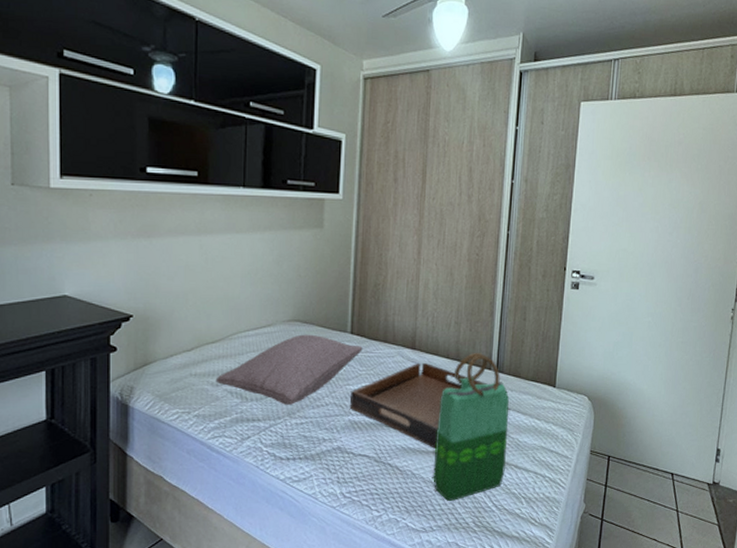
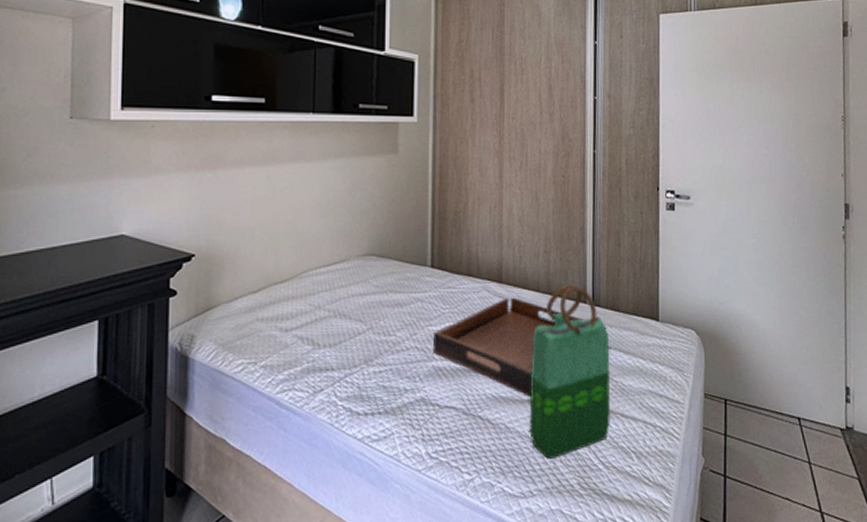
pillow: present [215,334,363,405] -> none [284,269,445,351]

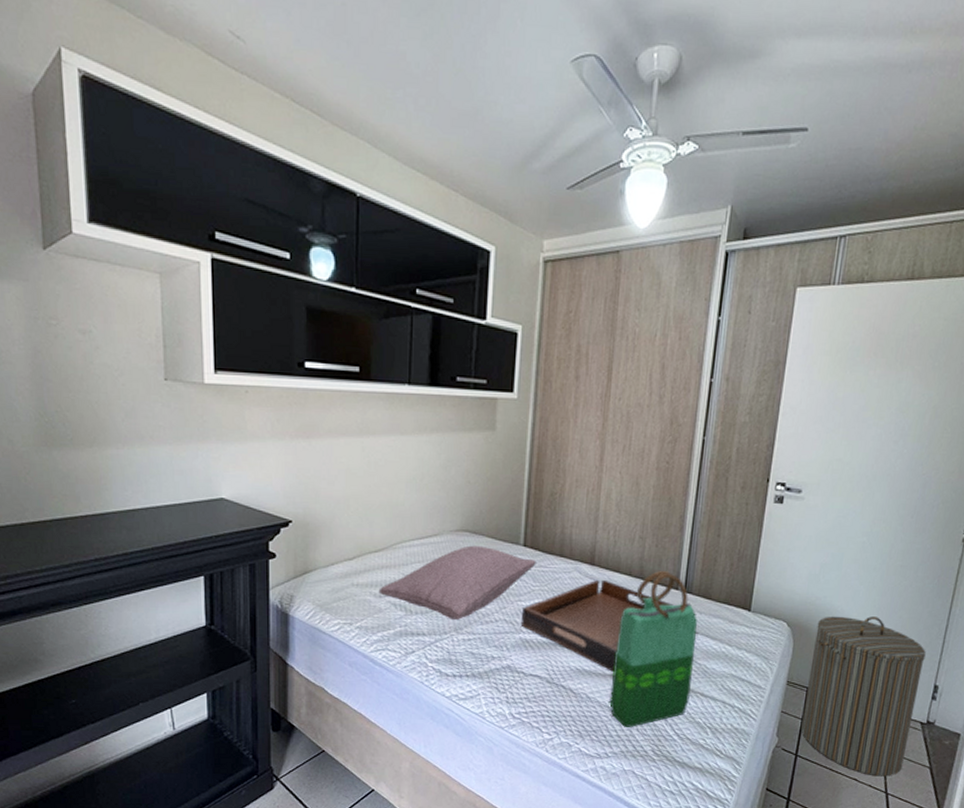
pillow: none [284,269,445,351] -> present [378,545,536,620]
laundry hamper: none [724,318,832,494] -> present [801,616,926,777]

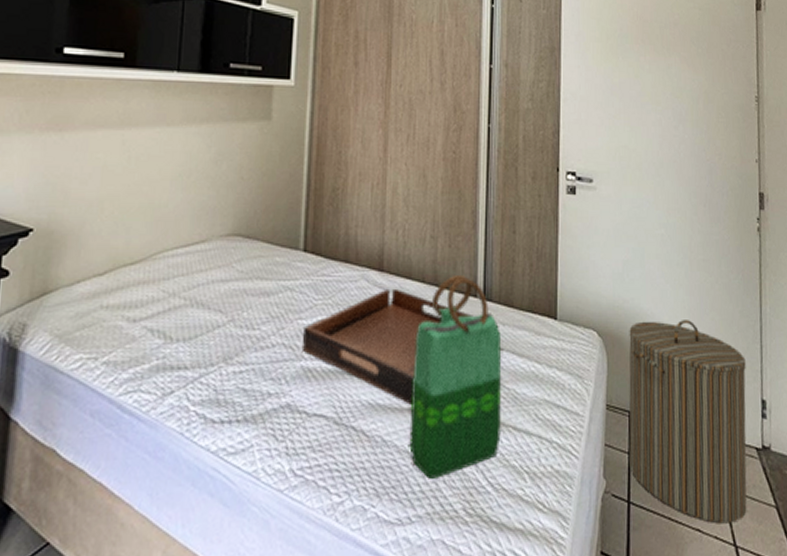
pillow: present [378,545,536,620] -> none [132,252,318,347]

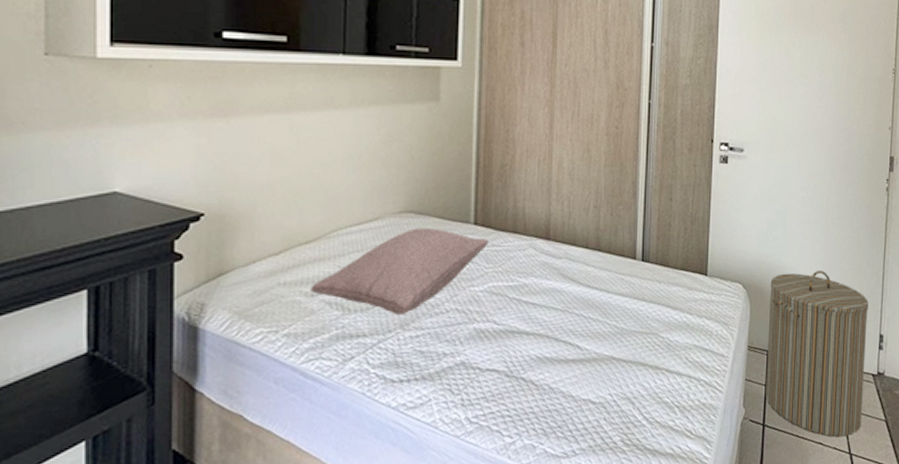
pillow: none [132,252,318,347] -> present [310,227,489,315]
serving tray: present [303,288,499,405] -> none [475,254,655,356]
tote bag: present [409,276,502,479] -> none [574,240,658,418]

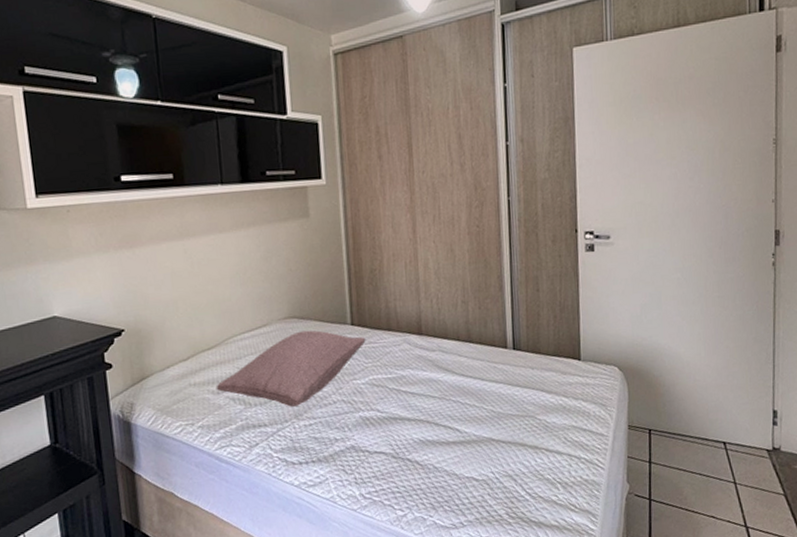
laundry hamper: present [766,270,869,438] -> none [648,349,759,511]

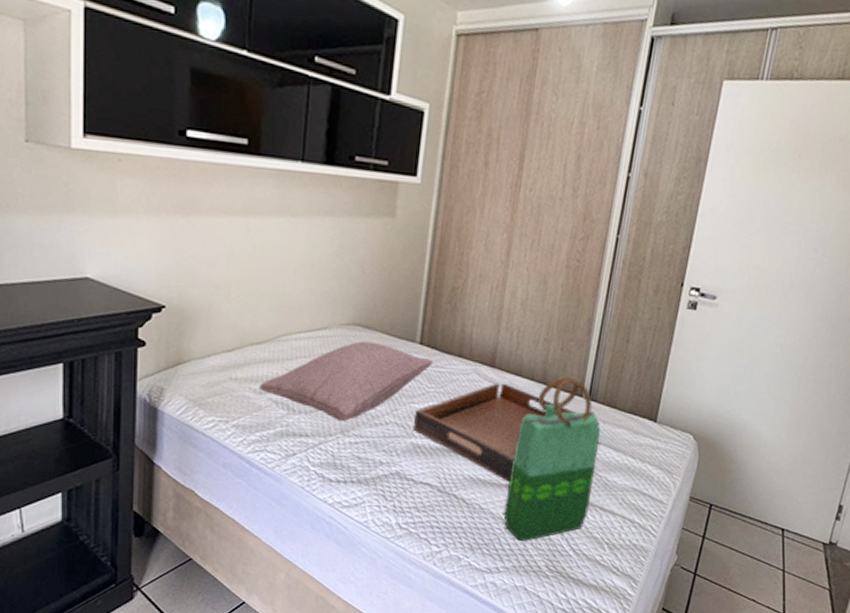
serving tray: none [358,347,529,439] -> present [414,383,600,482]
tote bag: none [455,331,536,493] -> present [503,376,601,541]

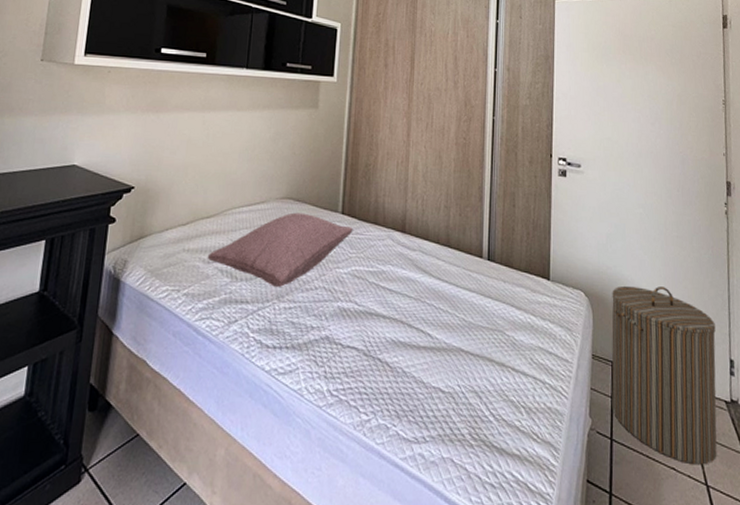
serving tray: present [414,383,600,482] -> none [340,247,501,344]
tote bag: present [503,376,601,541] -> none [425,239,503,406]
laundry hamper: none [701,430,833,598] -> present [611,285,717,465]

